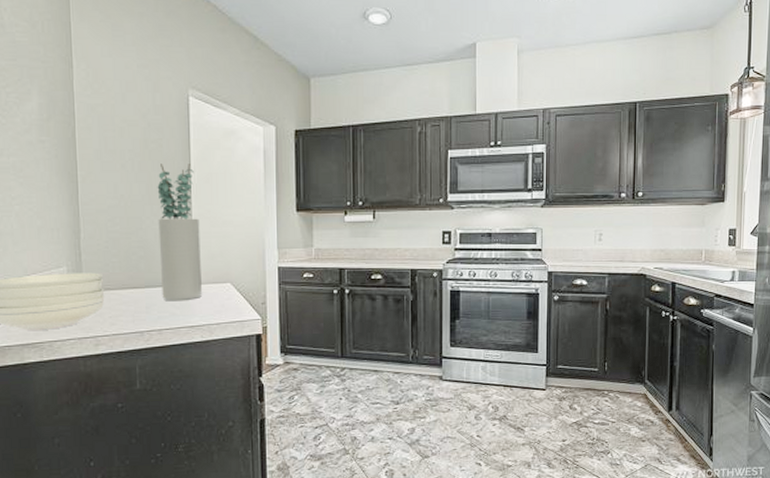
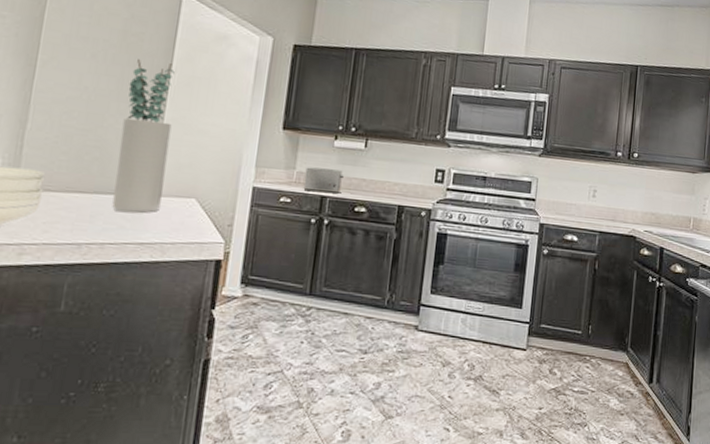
toaster: none [322,243,357,266] -> present [303,167,344,195]

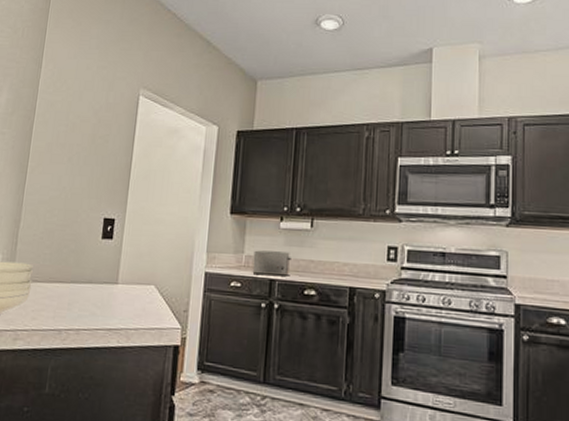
vase: present [112,59,175,214] -> none [85,159,134,301]

